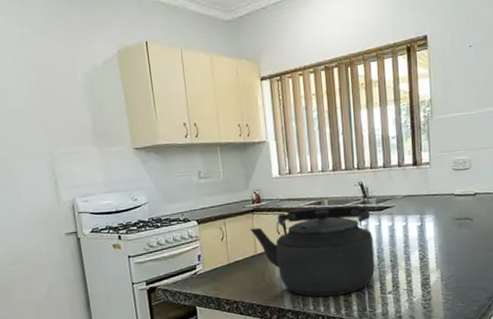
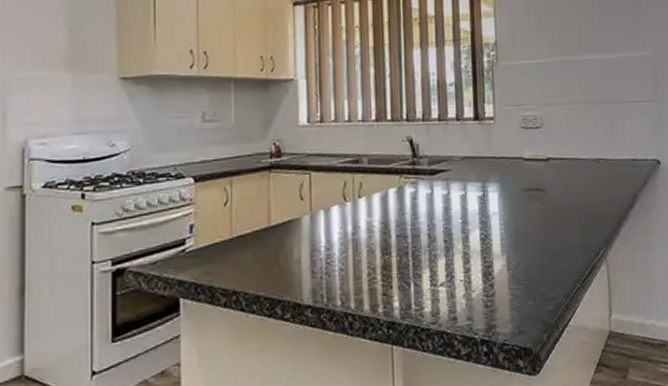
kettle: present [250,205,375,297] -> none [264,165,425,289]

